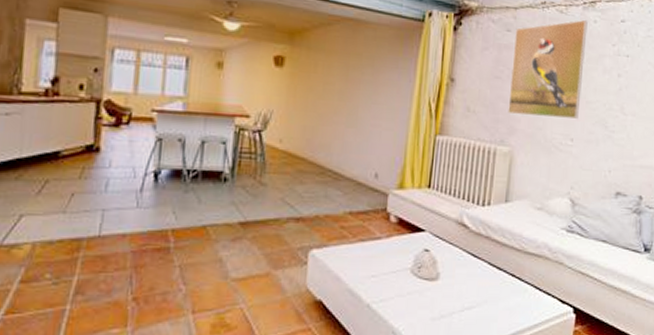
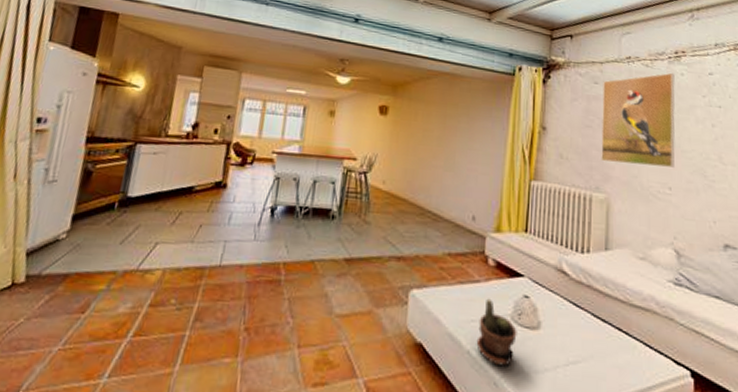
potted plant: none [376,254,417,316] -> present [476,298,517,367]

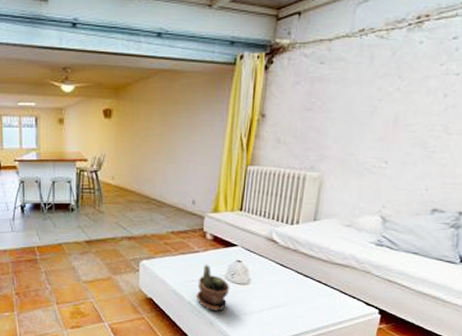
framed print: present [601,72,675,167] -> none [319,41,412,143]

